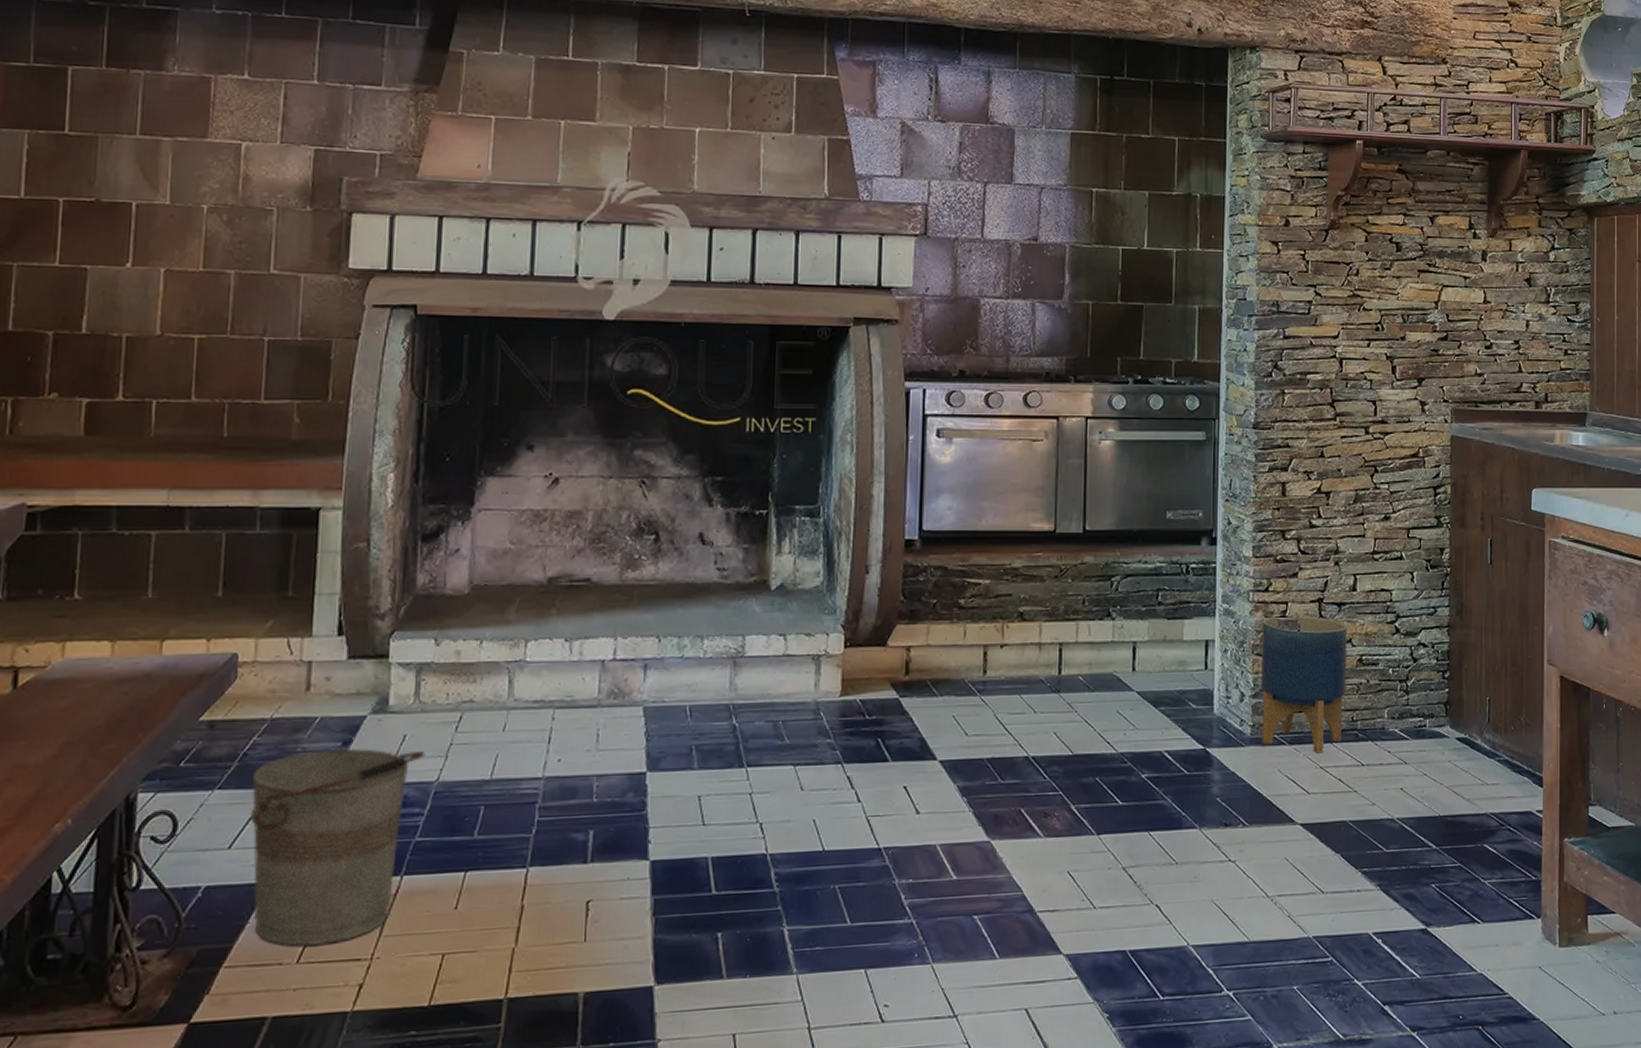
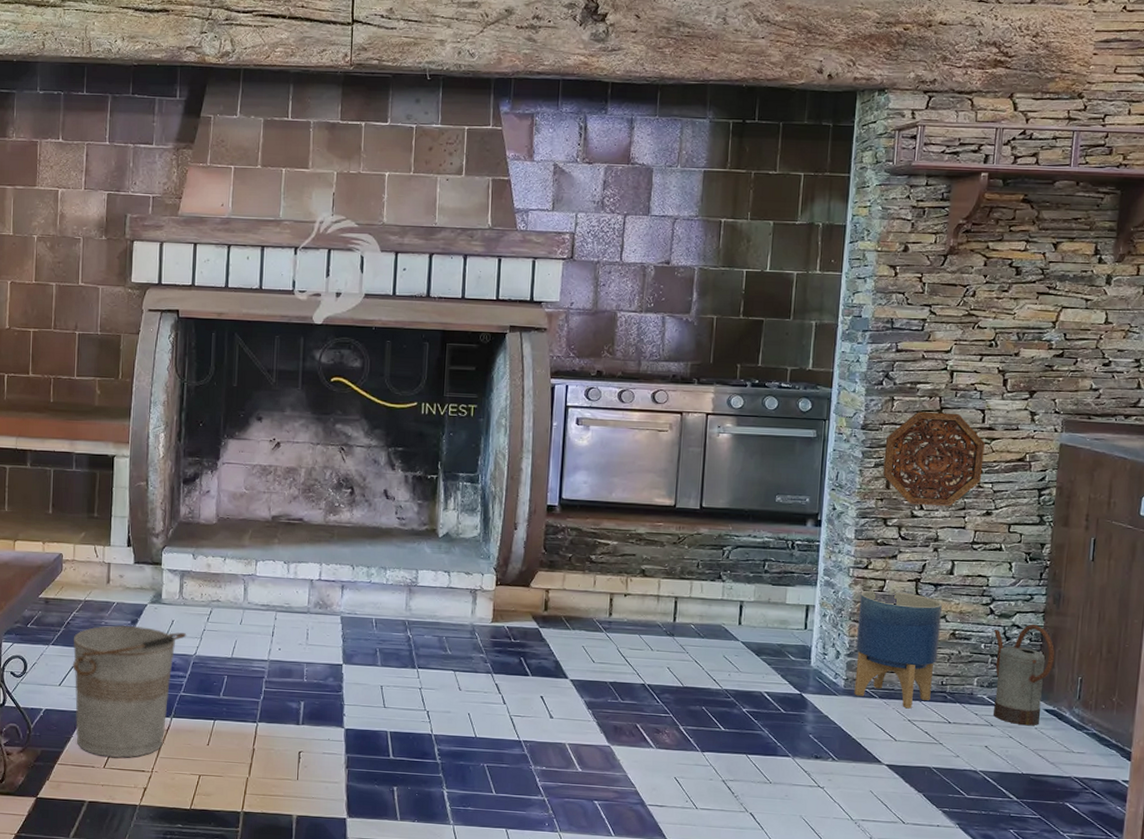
decorative platter: none [1278,405,1378,513] -> present [882,411,985,507]
watering can: none [1400,640,1462,759] -> present [993,624,1055,726]

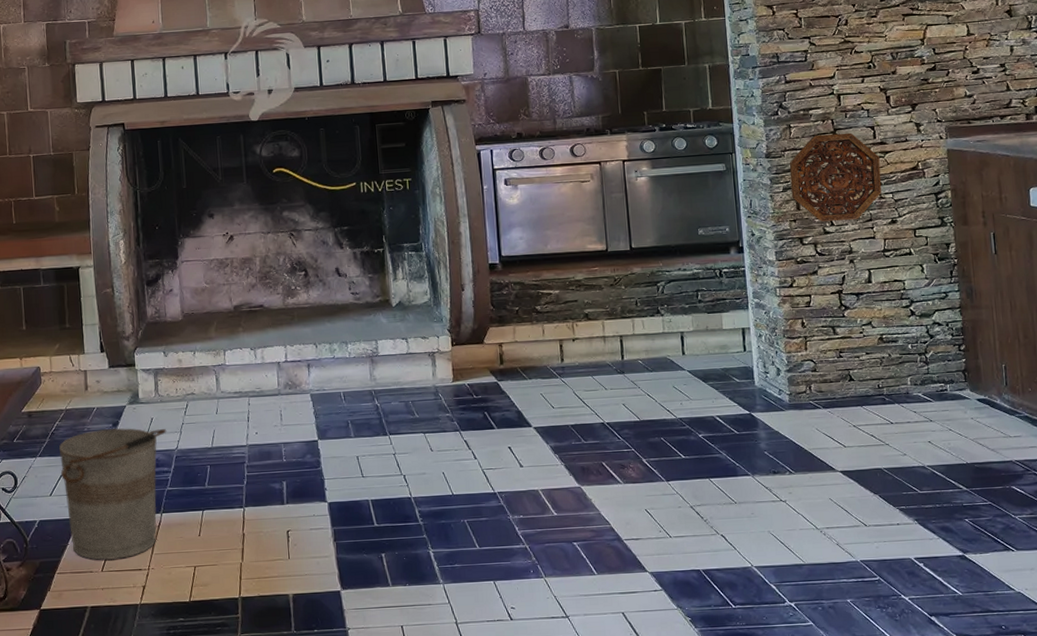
planter: present [854,590,942,709] -> none [790,304,871,415]
watering can: present [993,624,1055,726] -> none [917,319,978,417]

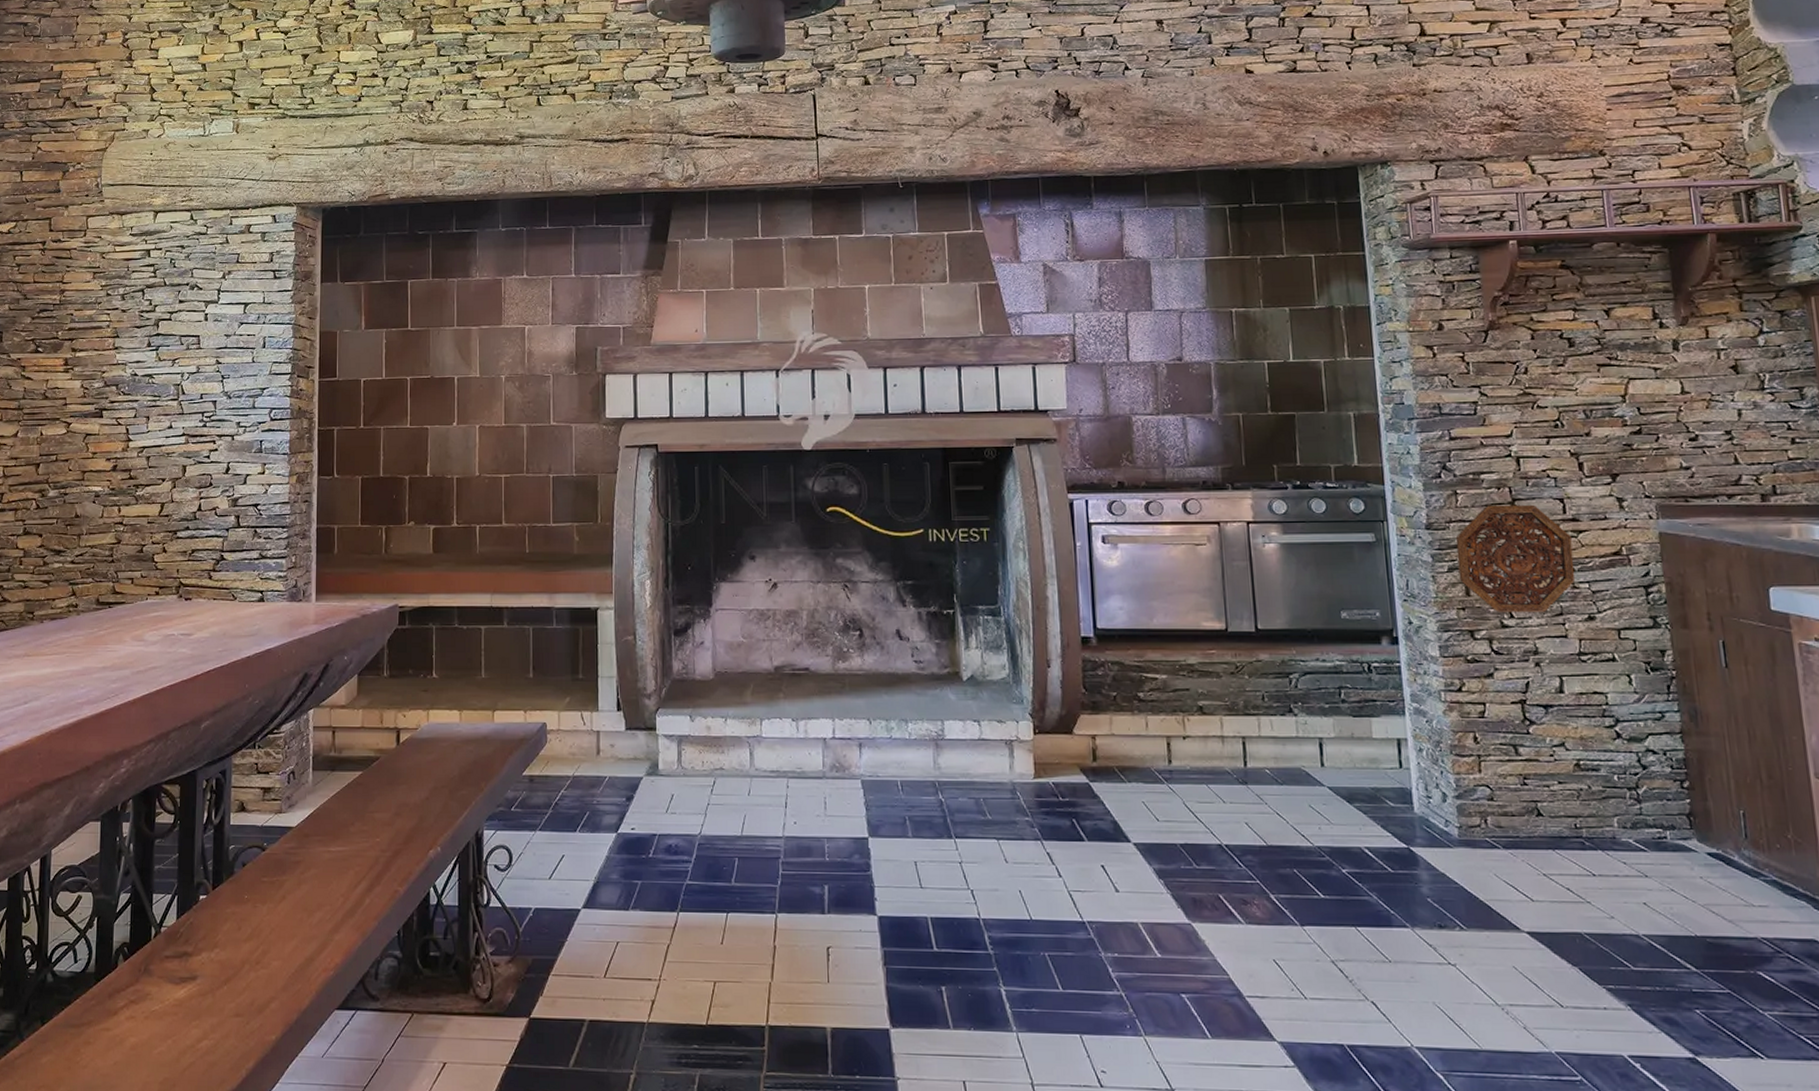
bucket: present [59,428,167,561] -> none [562,802,689,965]

